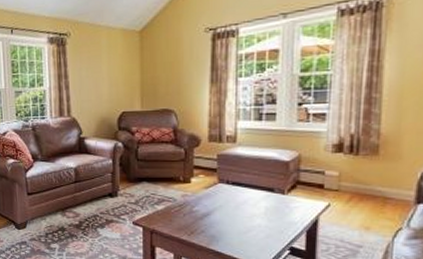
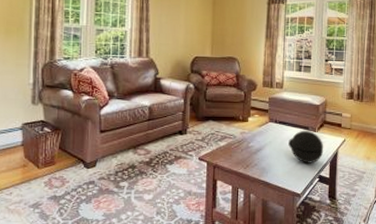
decorative orb: none [246,192,297,232] -> present [288,130,324,163]

